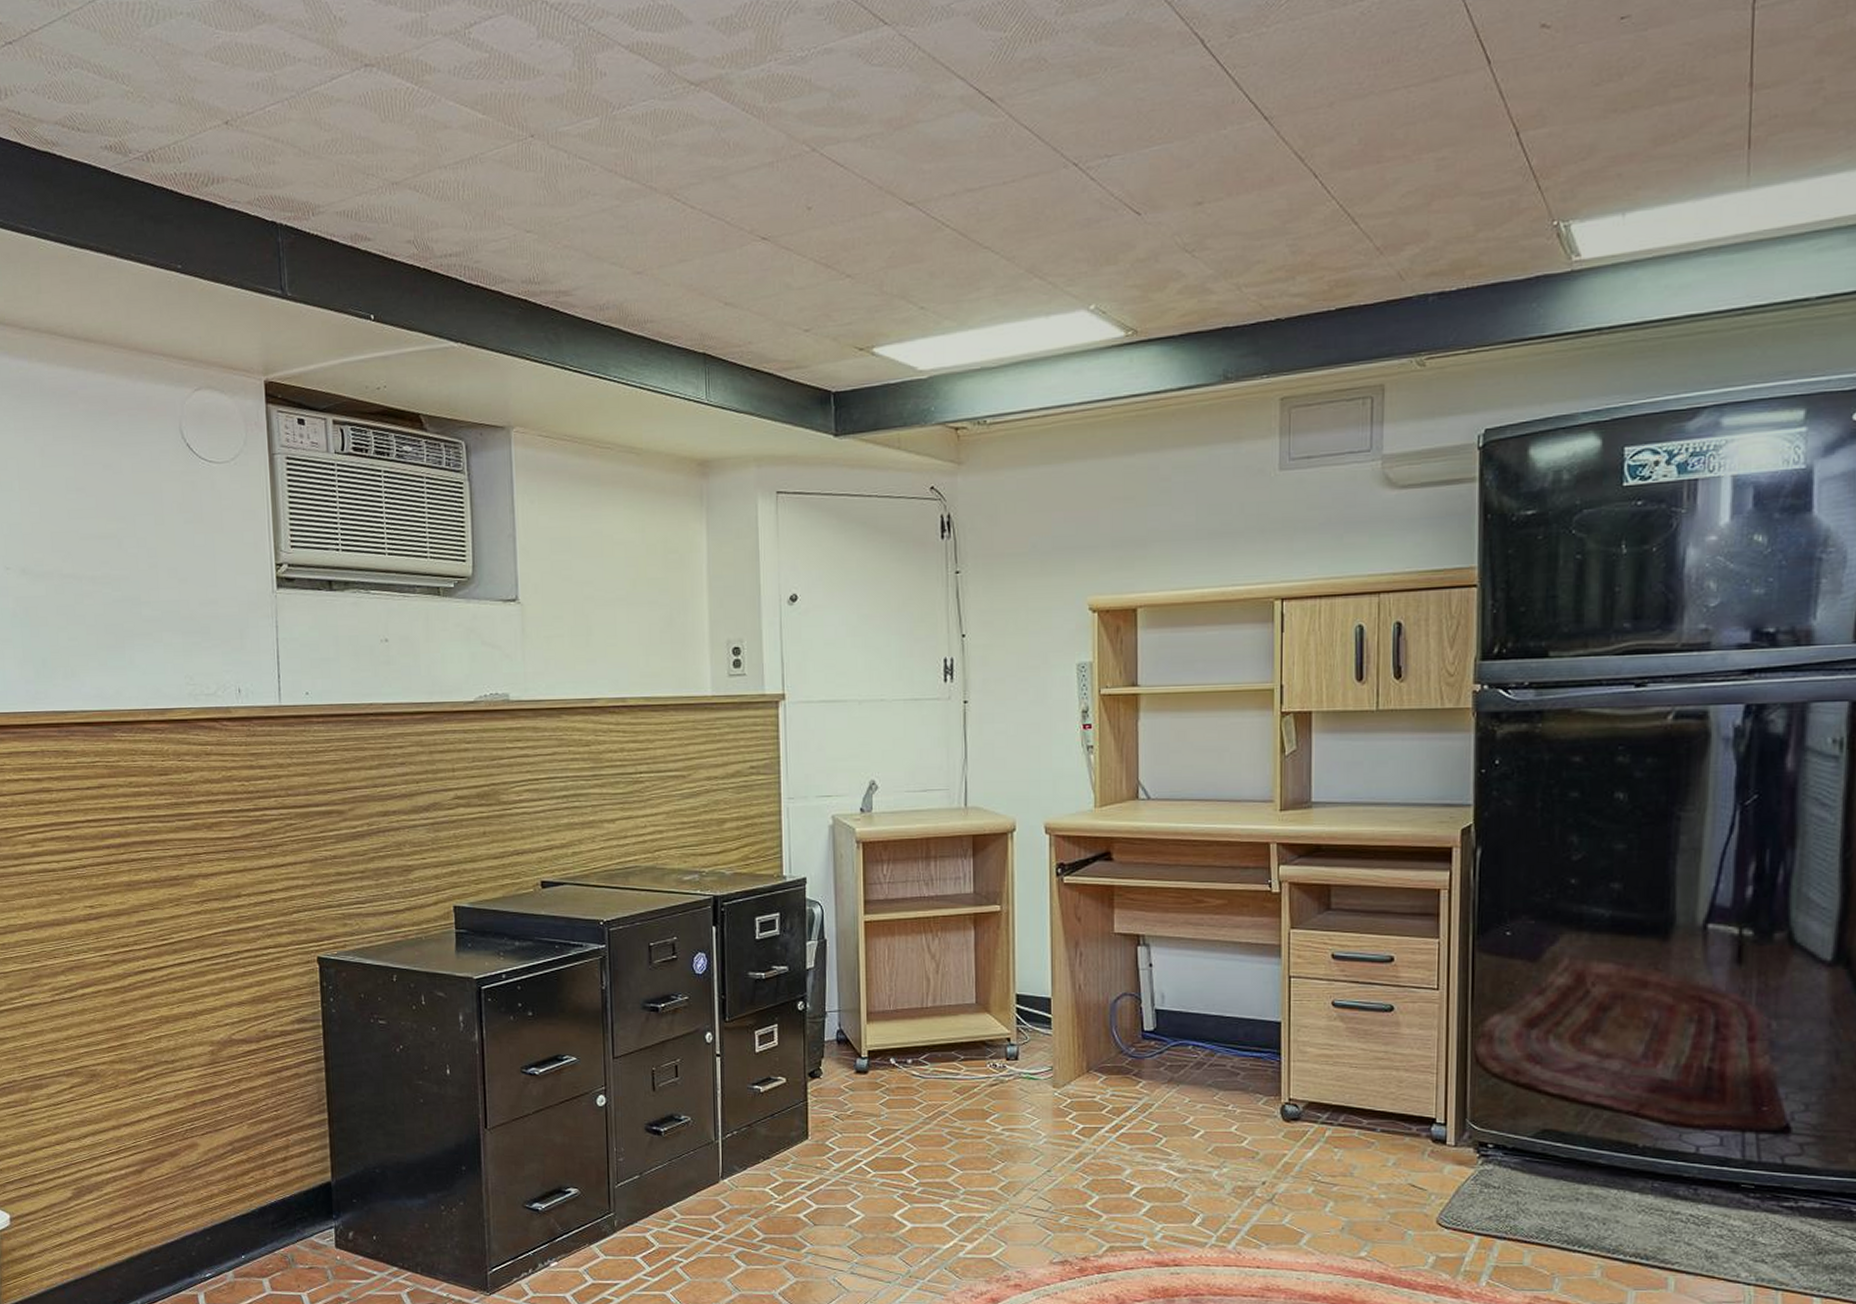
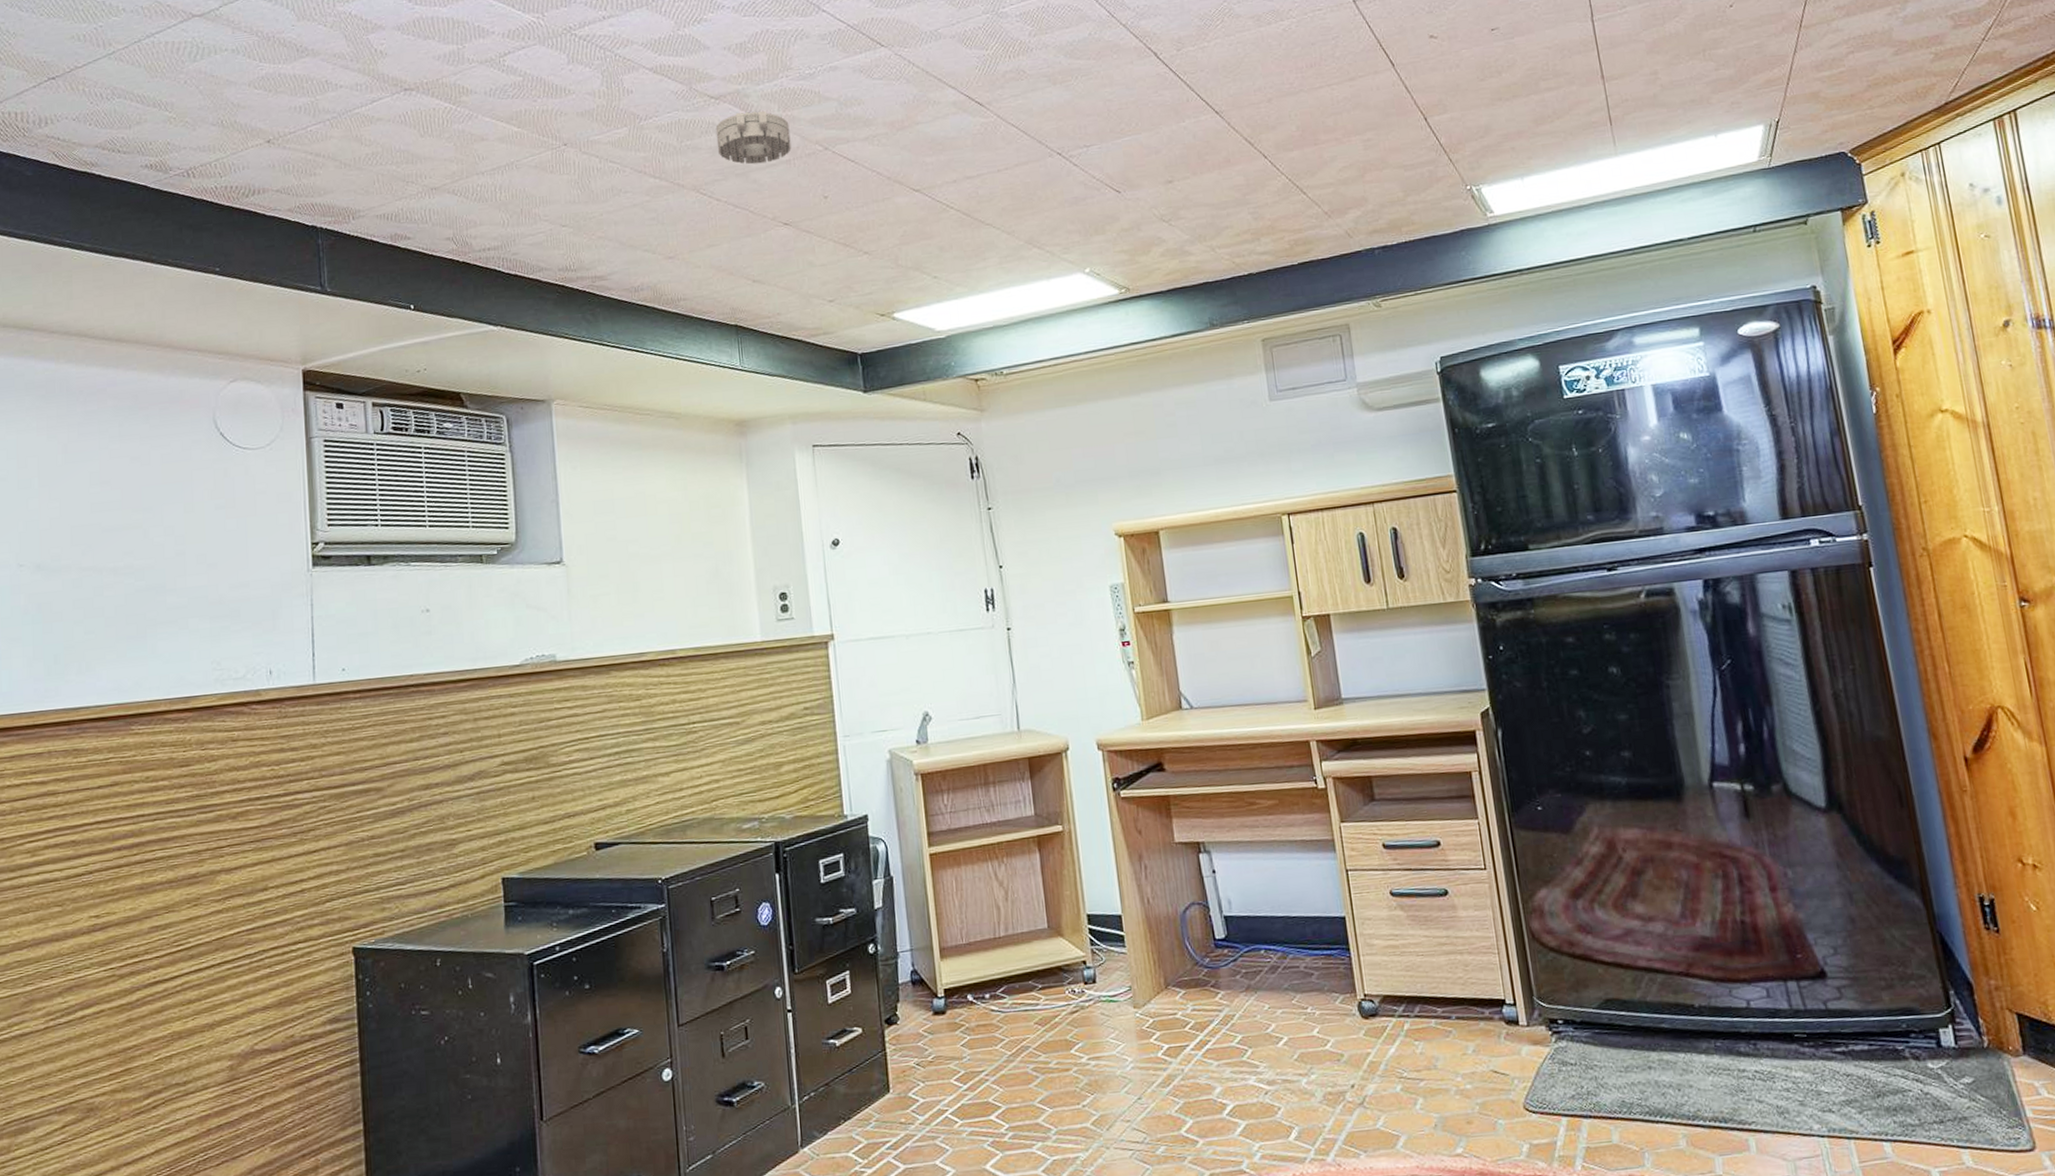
smoke detector: none [694,101,775,166] -> present [715,111,792,165]

